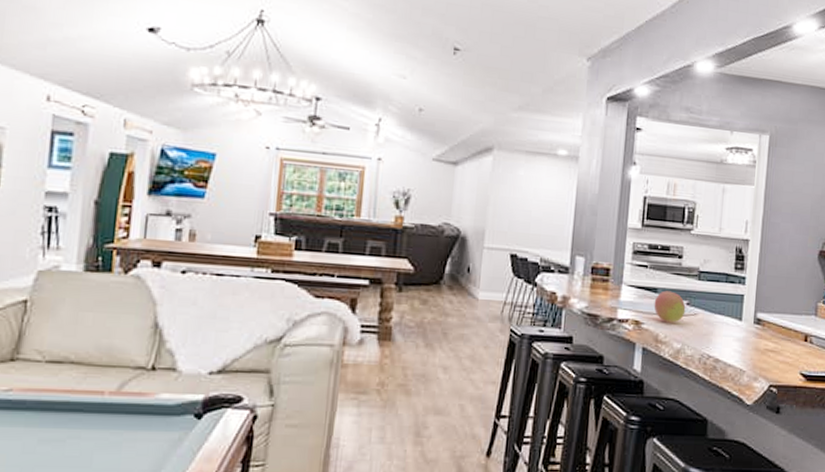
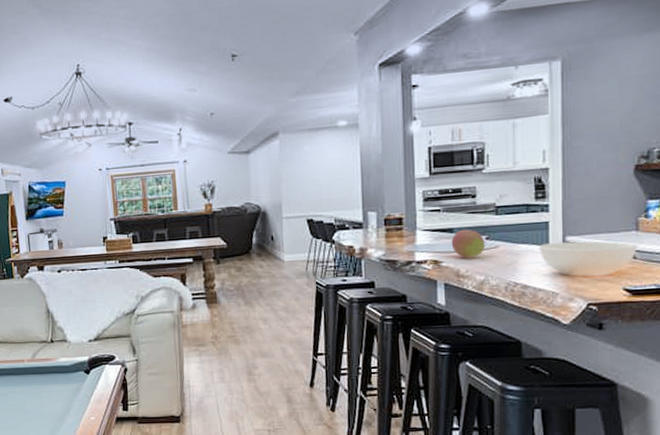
bowl: none [733,317,815,358] -> present [538,241,638,277]

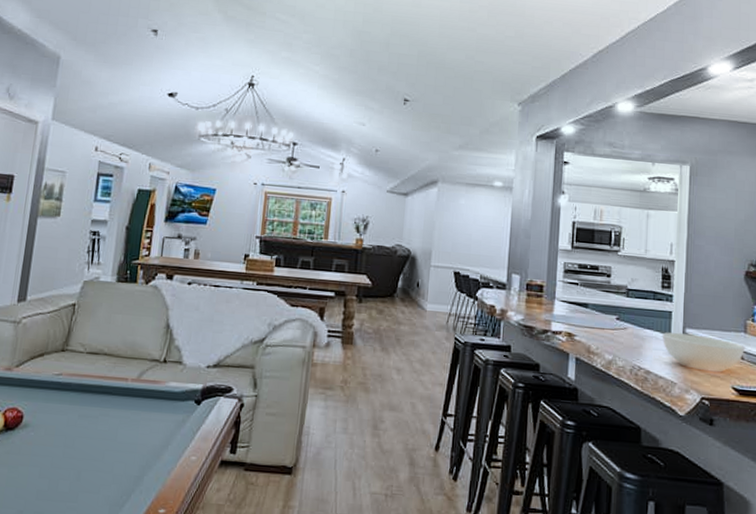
fruit: present [451,229,485,258] -> none [585,306,616,336]

